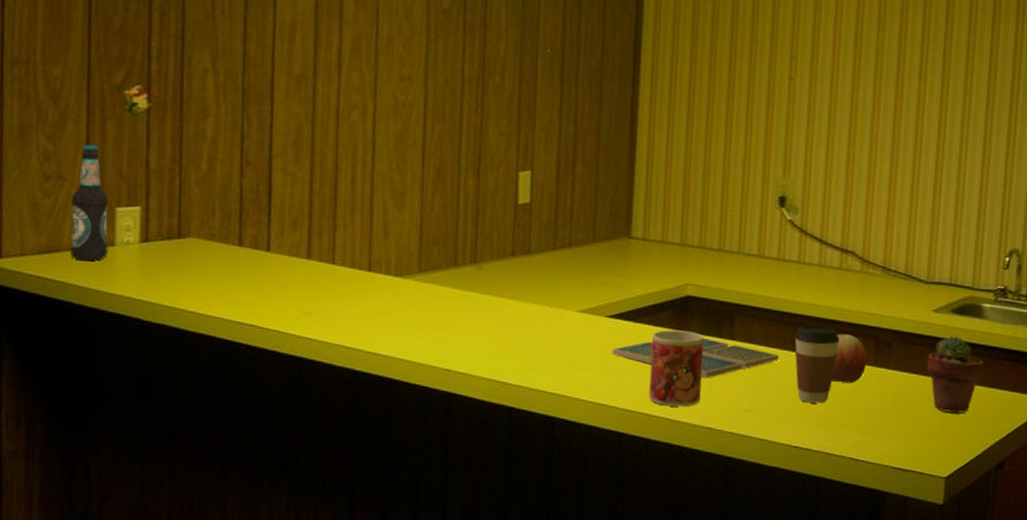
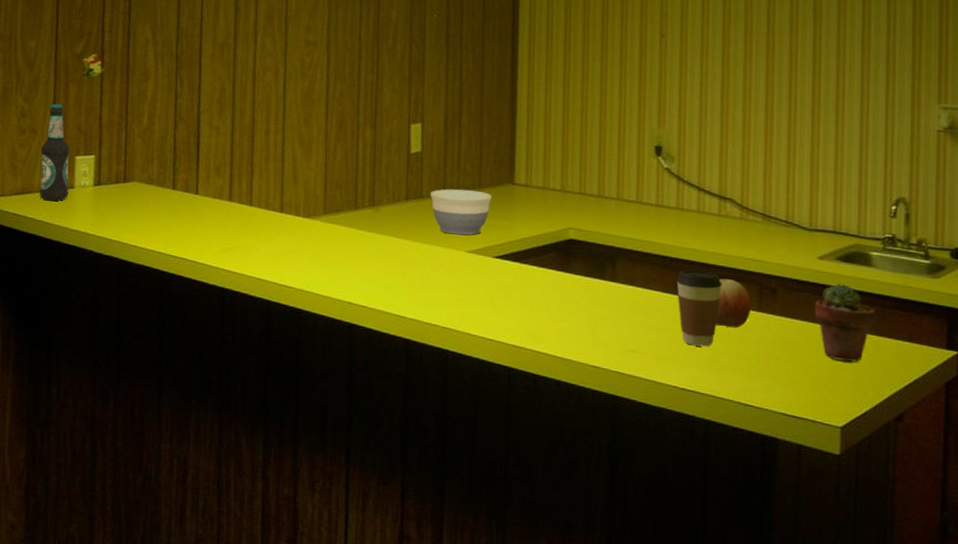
bowl: none [538,243,606,294] -> present [430,189,492,236]
drink coaster: present [611,337,779,379] -> none [499,279,661,319]
mug: present [649,330,704,407] -> none [535,271,587,345]

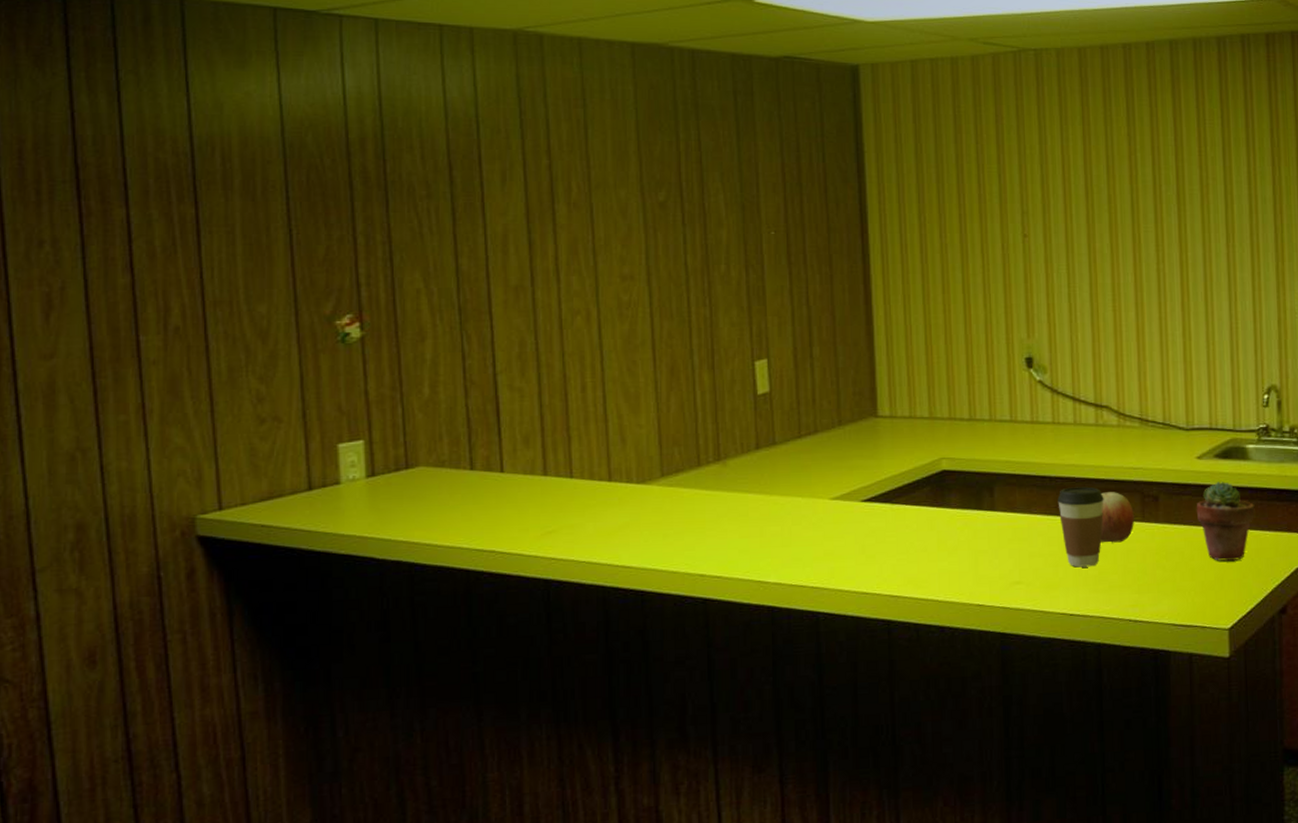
bottle: present [40,103,70,201] -> none [289,381,333,504]
bowl: present [430,189,492,236] -> none [783,429,854,482]

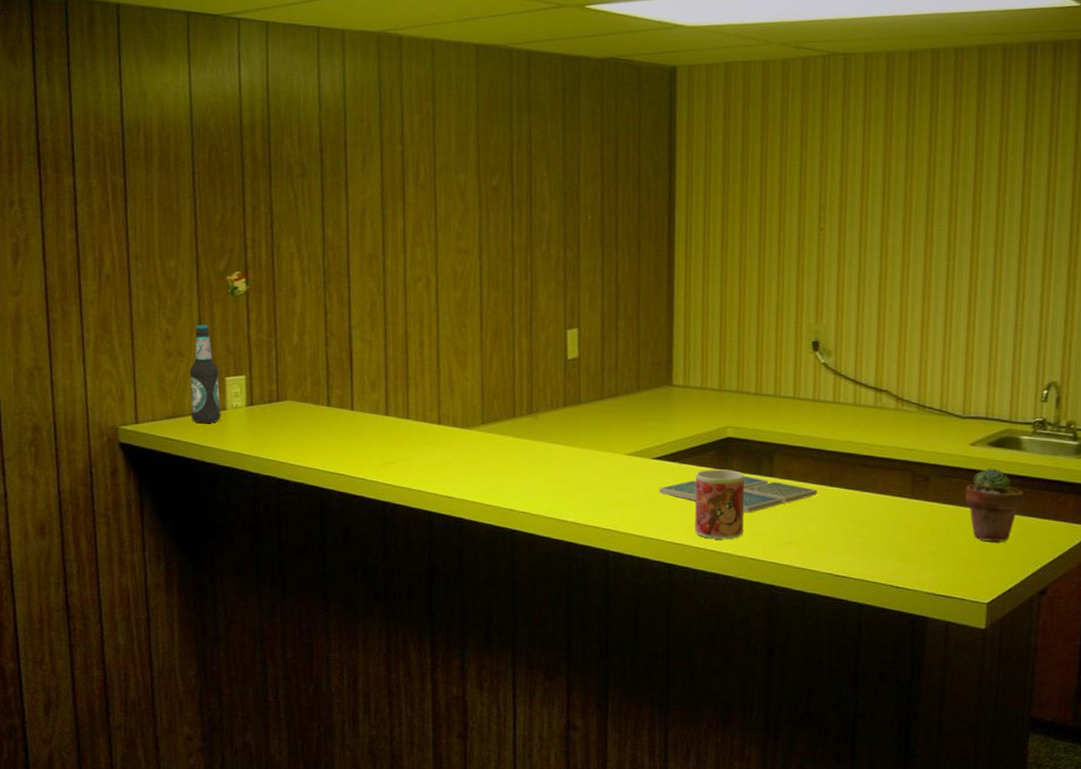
bottle: none [289,381,333,504] -> present [189,324,221,424]
drink coaster: none [870,511,1044,554] -> present [658,475,817,513]
mug: none [911,507,967,587] -> present [695,469,745,540]
coffee cup: present [1057,486,1104,568] -> none [832,461,877,535]
apple: present [1100,492,1134,543] -> none [870,469,904,516]

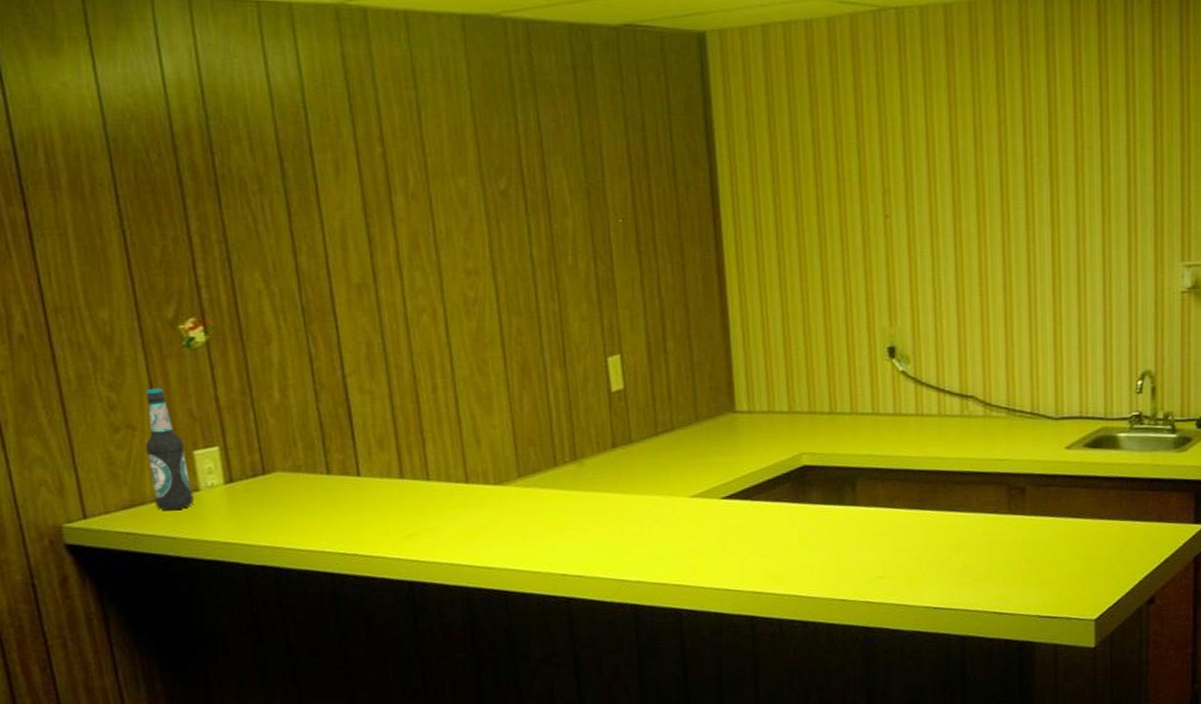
drink coaster: present [658,475,817,513] -> none [731,507,907,550]
mug: present [695,469,745,540] -> none [772,502,830,583]
potted succulent: present [965,468,1024,542] -> none [1064,472,1125,553]

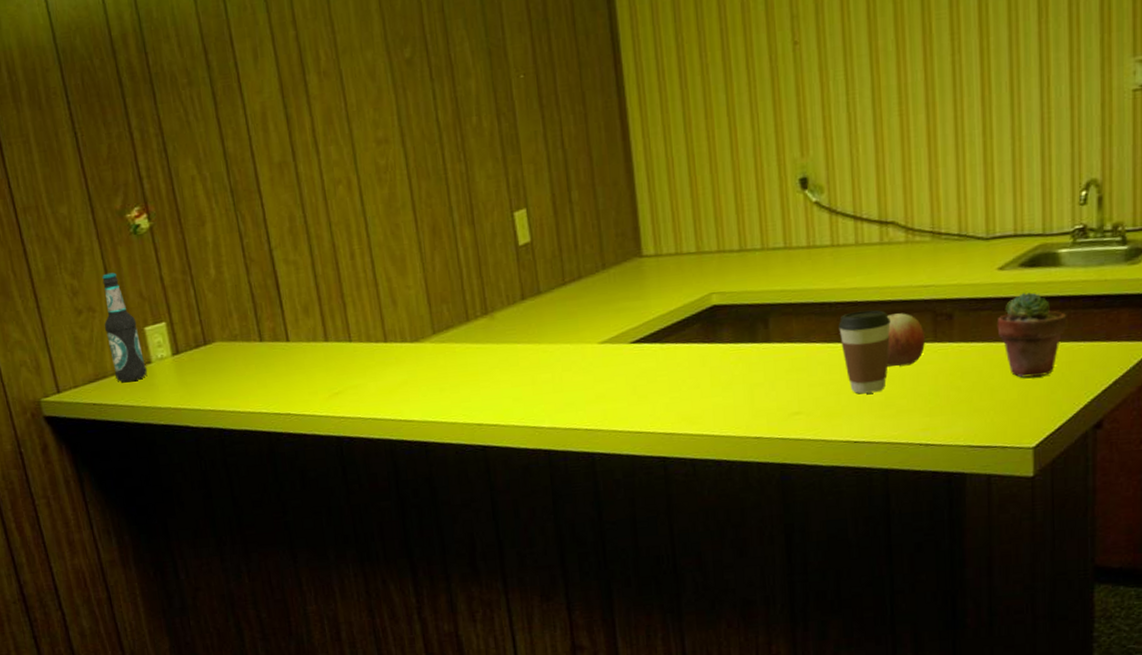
coffee cup: none [921,479,969,561] -> present [838,309,891,394]
apple: none [965,484,1000,536] -> present [887,313,925,367]
potted succulent: none [1064,472,1125,553] -> present [997,292,1067,378]

